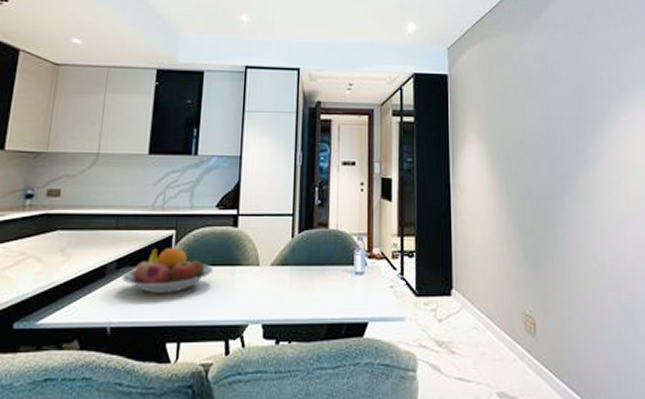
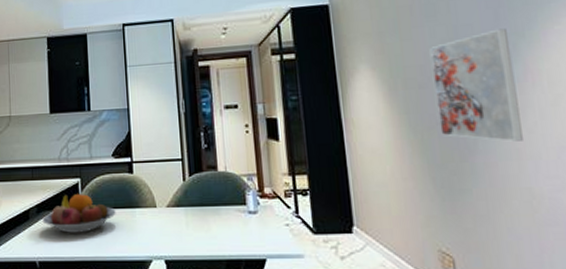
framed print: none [528,114,594,214] -> present [429,28,523,142]

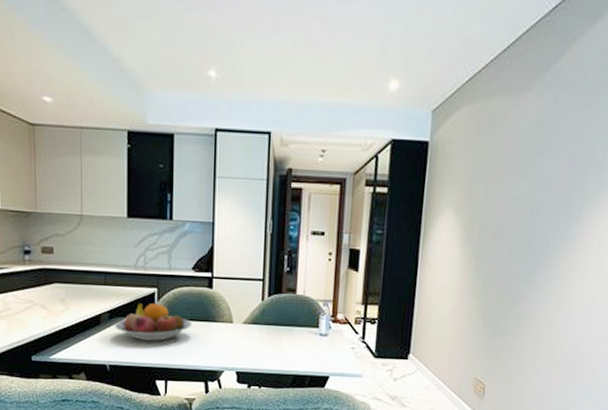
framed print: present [429,28,523,142] -> none [500,190,579,294]

